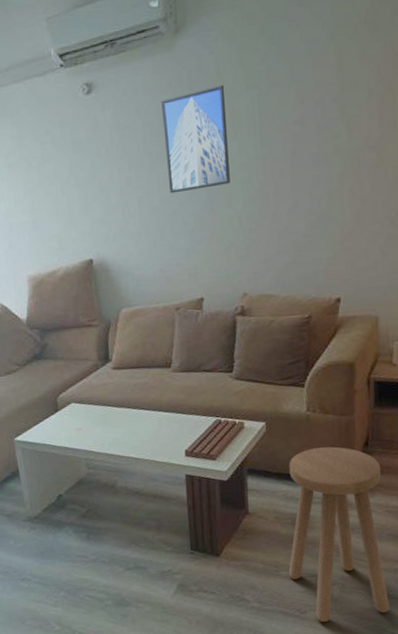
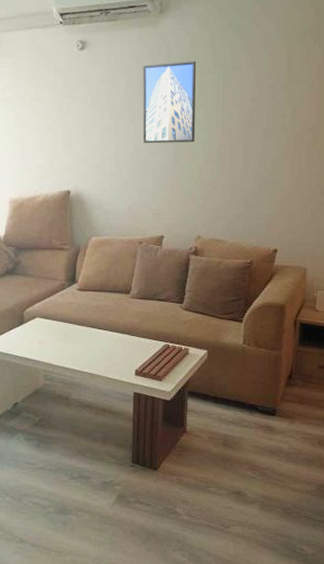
stool: present [288,446,390,622] -> none [217,377,301,537]

